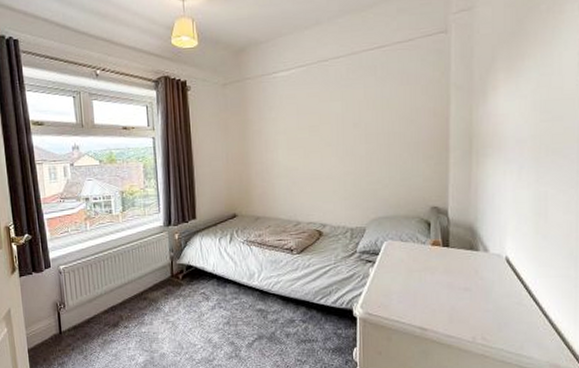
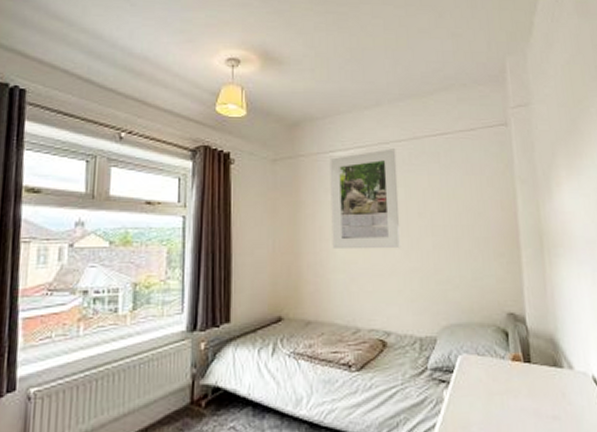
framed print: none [273,65,337,159] -> present [329,148,401,250]

